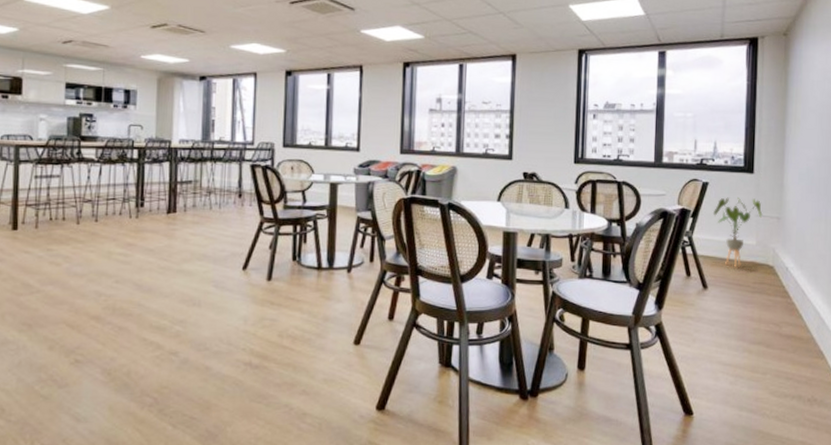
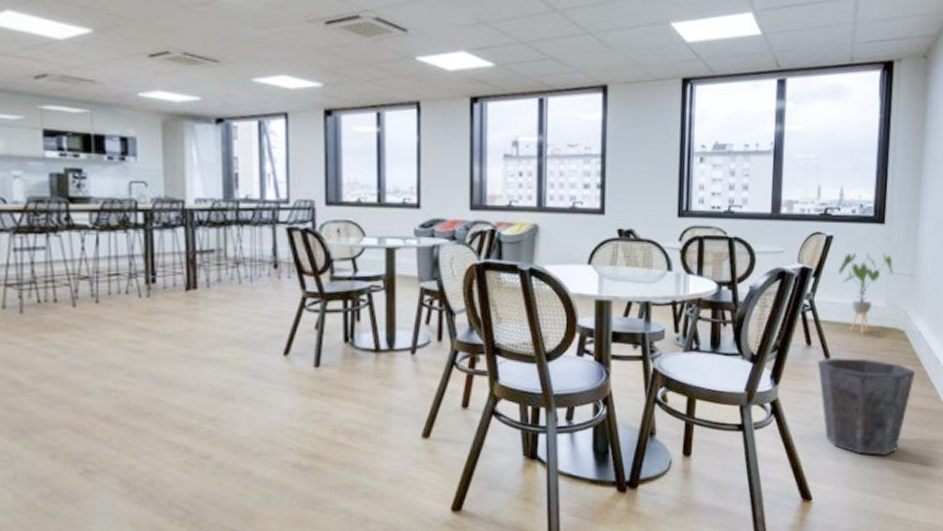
waste bin: none [696,287,784,377] -> present [817,356,915,455]

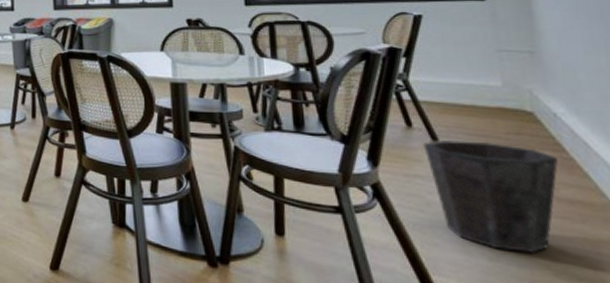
house plant: present [837,253,894,333] -> none [433,30,507,114]

